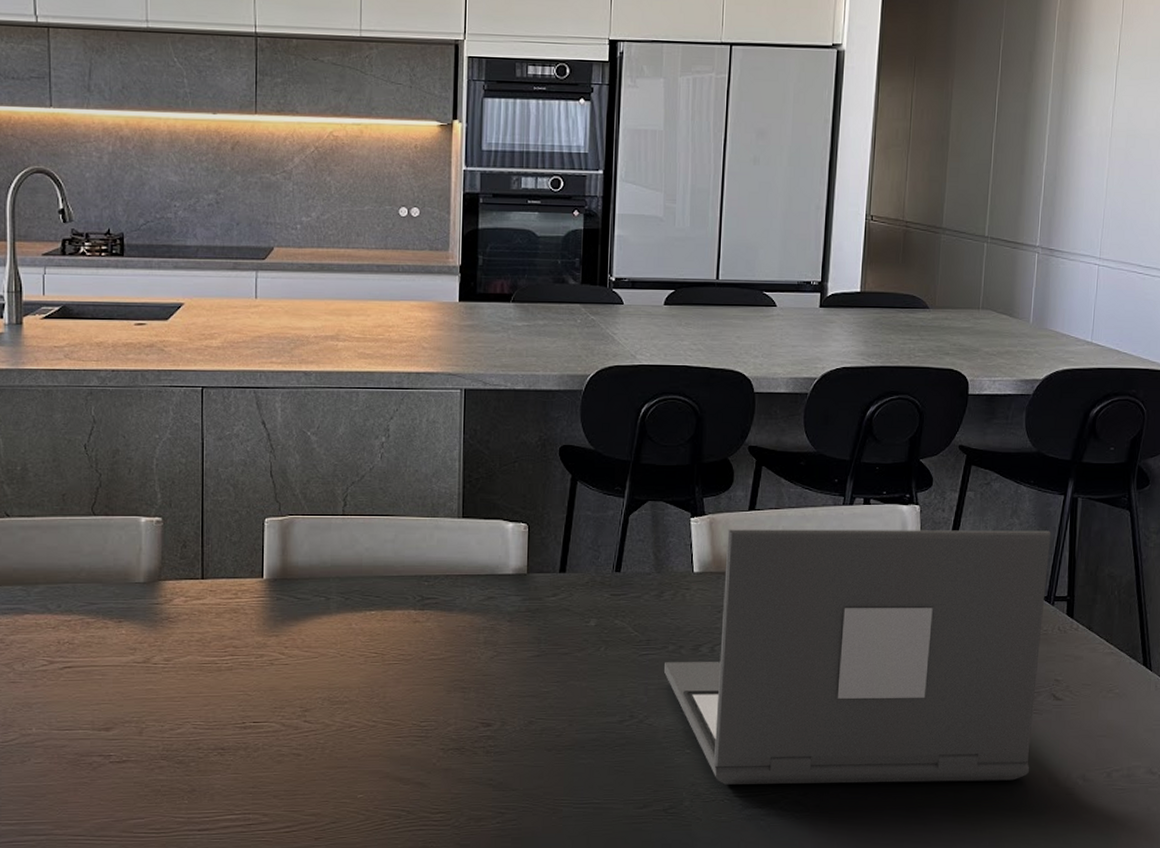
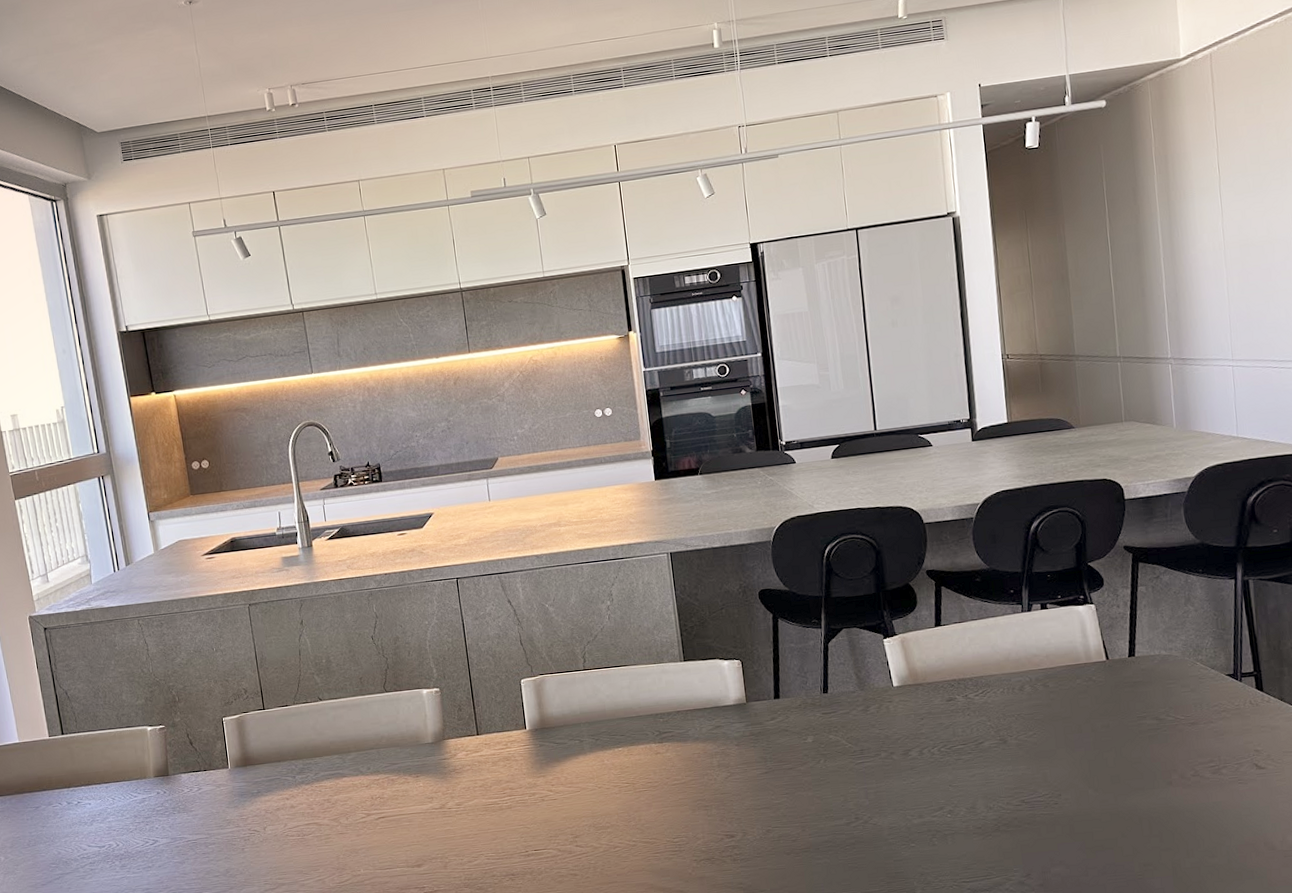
laptop: present [663,529,1051,785] -> none [879,613,1244,872]

